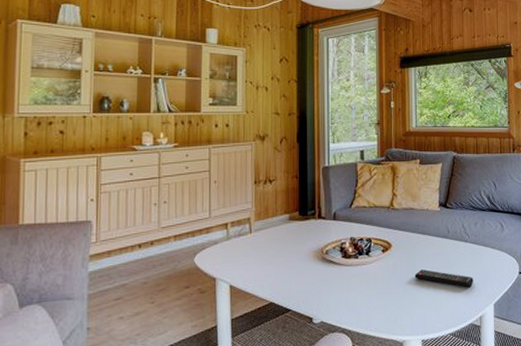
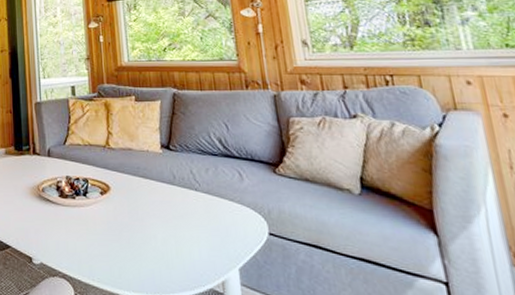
remote control: present [414,269,474,288] -> none [138,218,210,245]

